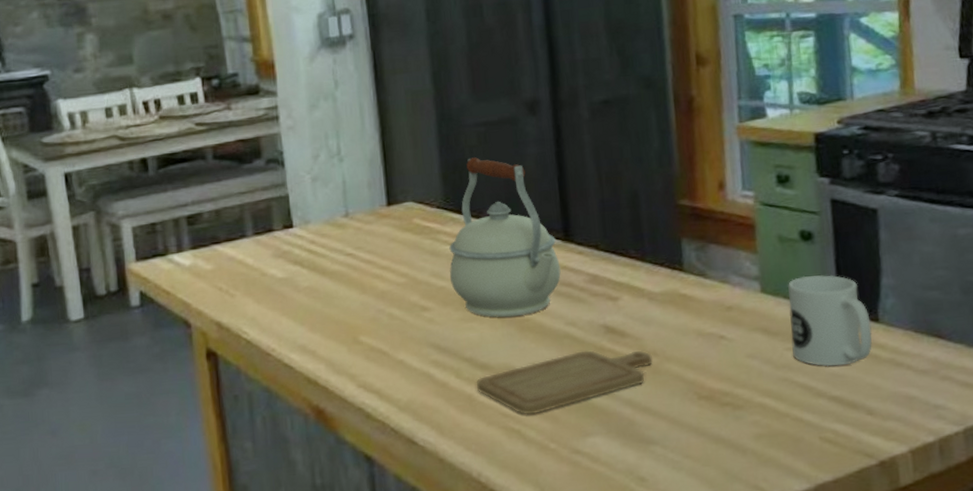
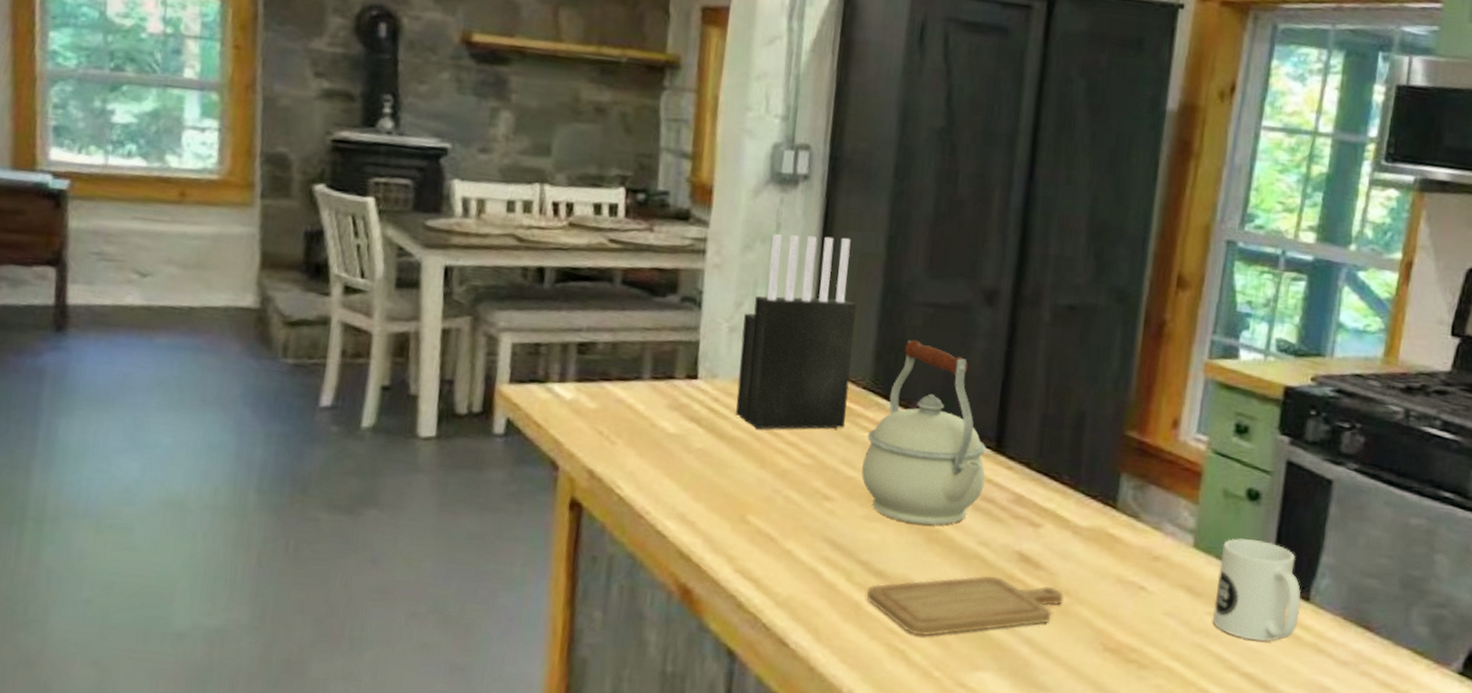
knife block: none [322,81,427,261] -> present [736,234,857,429]

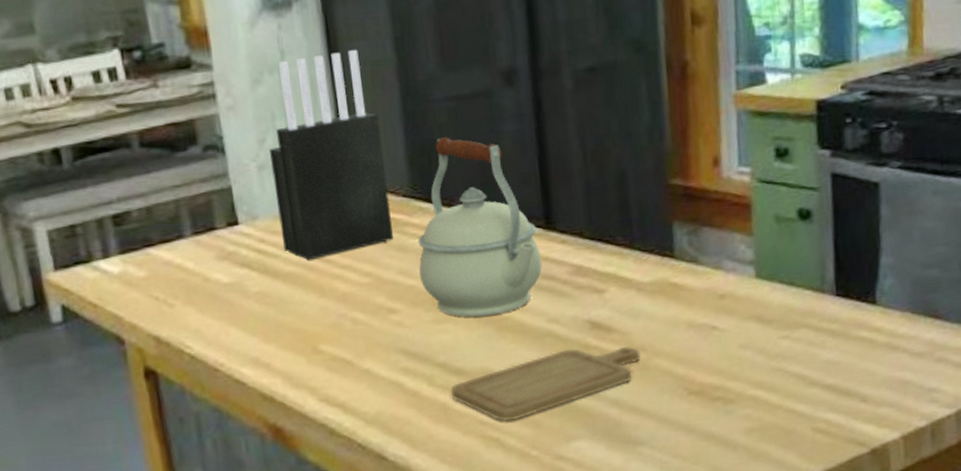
mug: present [1213,537,1301,642] -> none [783,256,869,354]

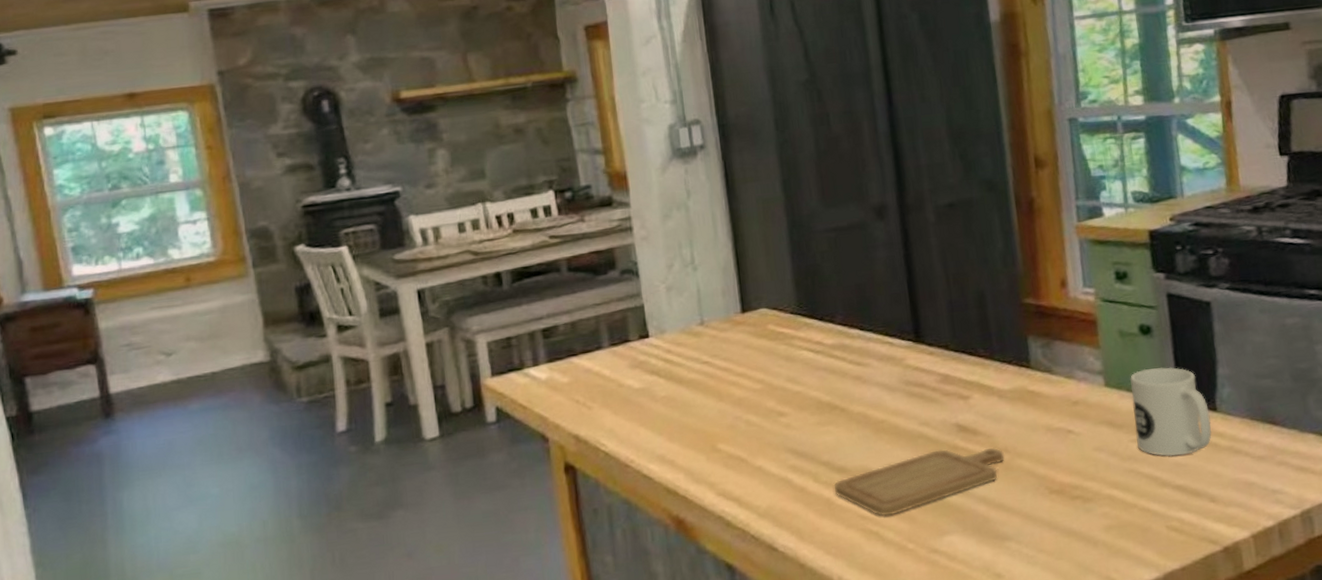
knife block: present [270,49,393,261] -> none [677,189,782,369]
kettle: present [418,137,542,317] -> none [803,262,913,420]
mug: none [783,256,869,354] -> present [1129,367,1212,457]

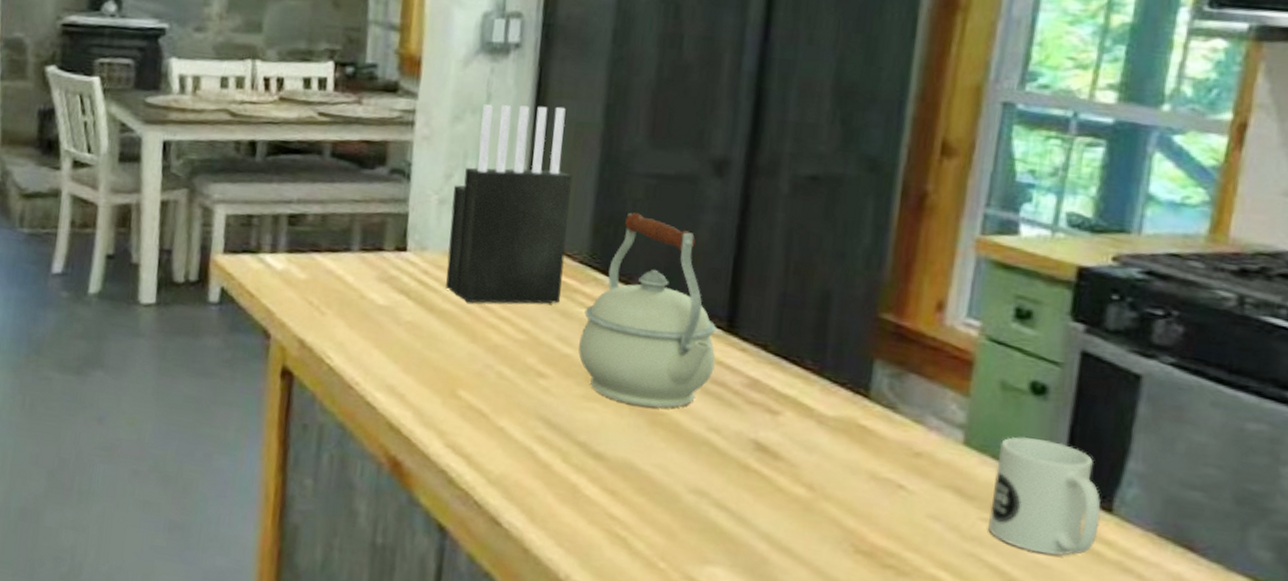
knife block: none [677,189,782,369] -> present [446,104,572,304]
kettle: none [803,262,913,420] -> present [578,212,716,408]
chopping board: present [835,447,1005,517] -> none [585,463,807,525]

